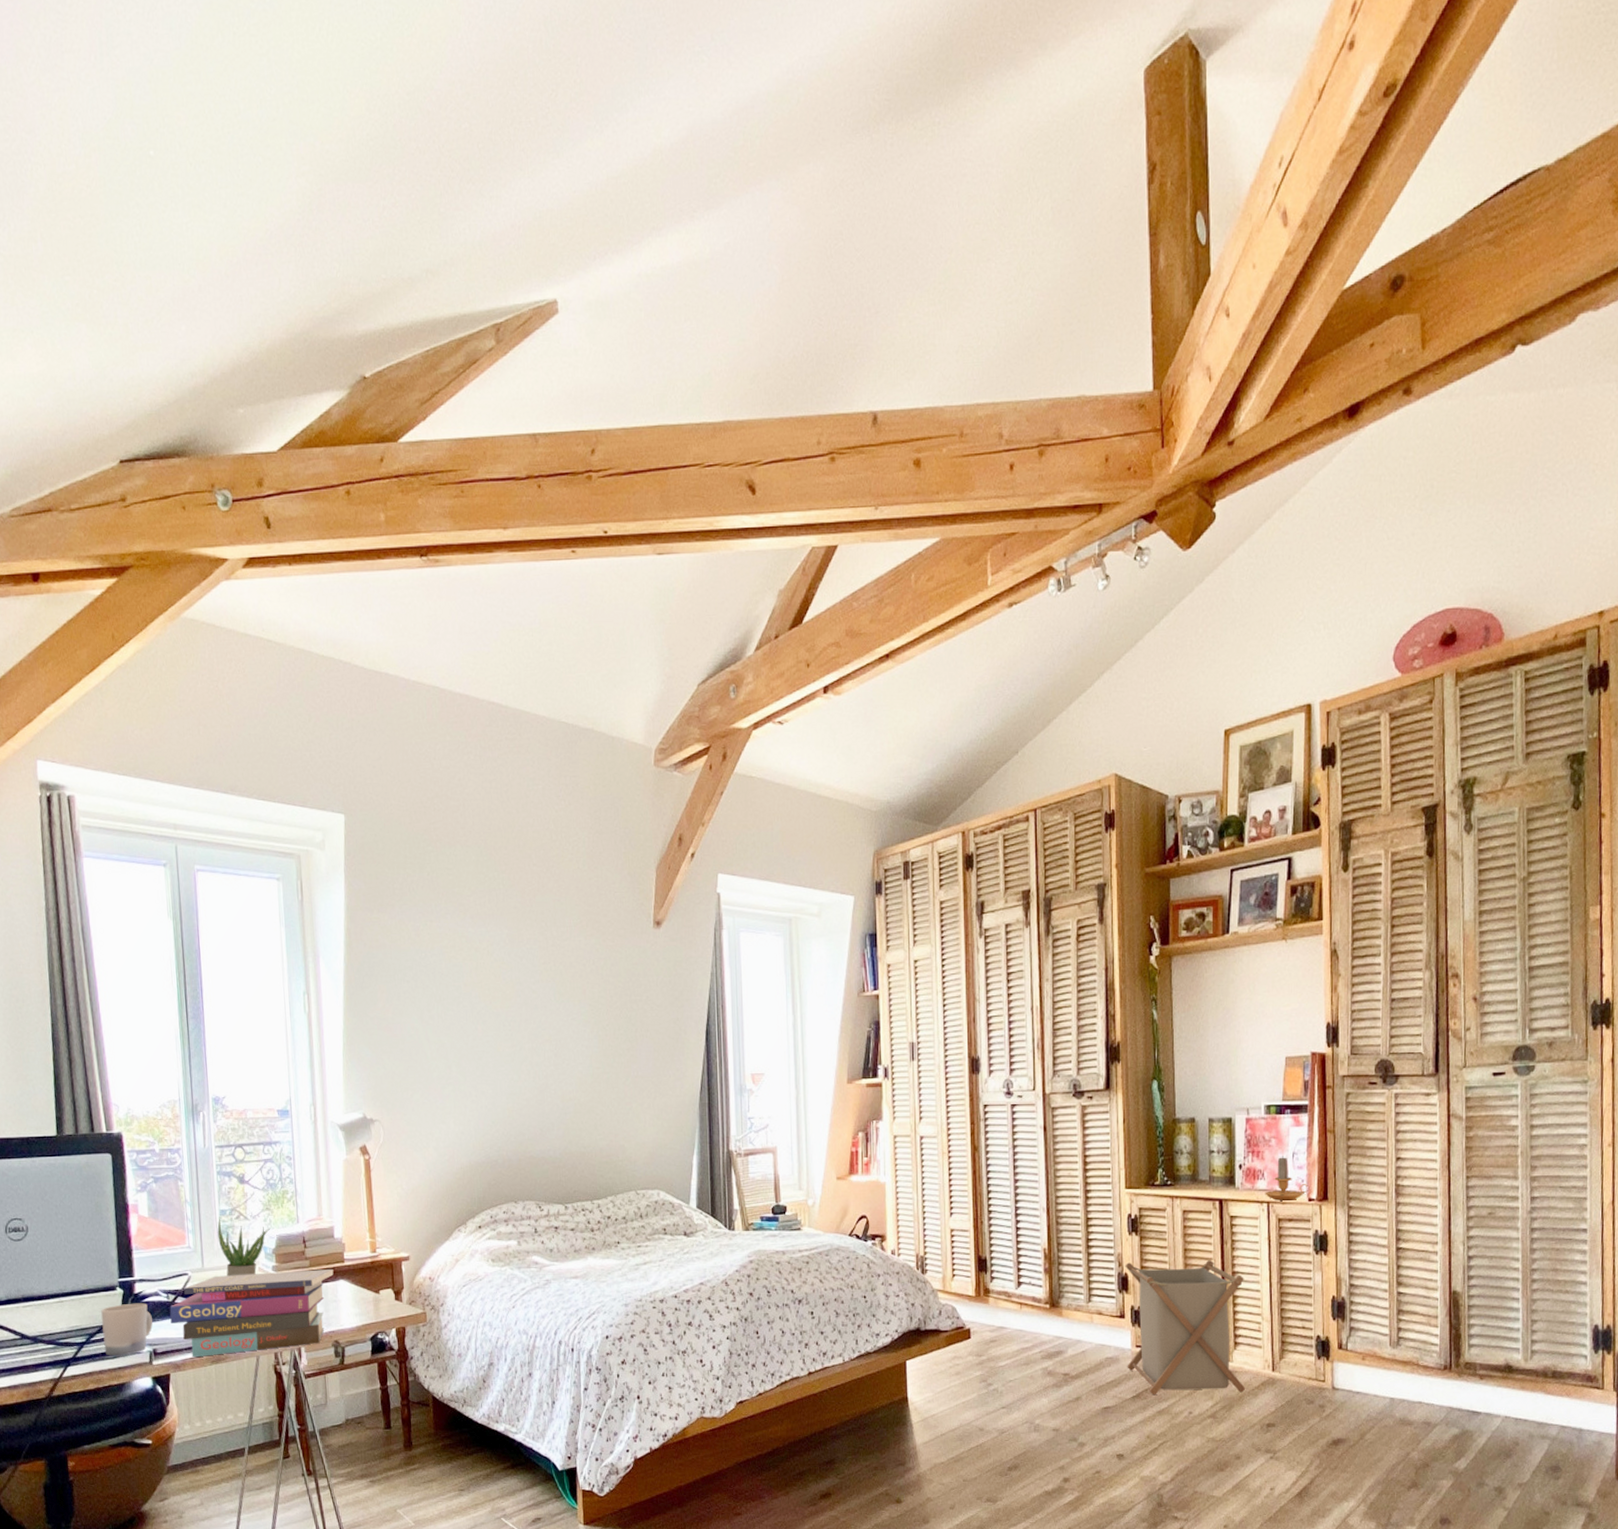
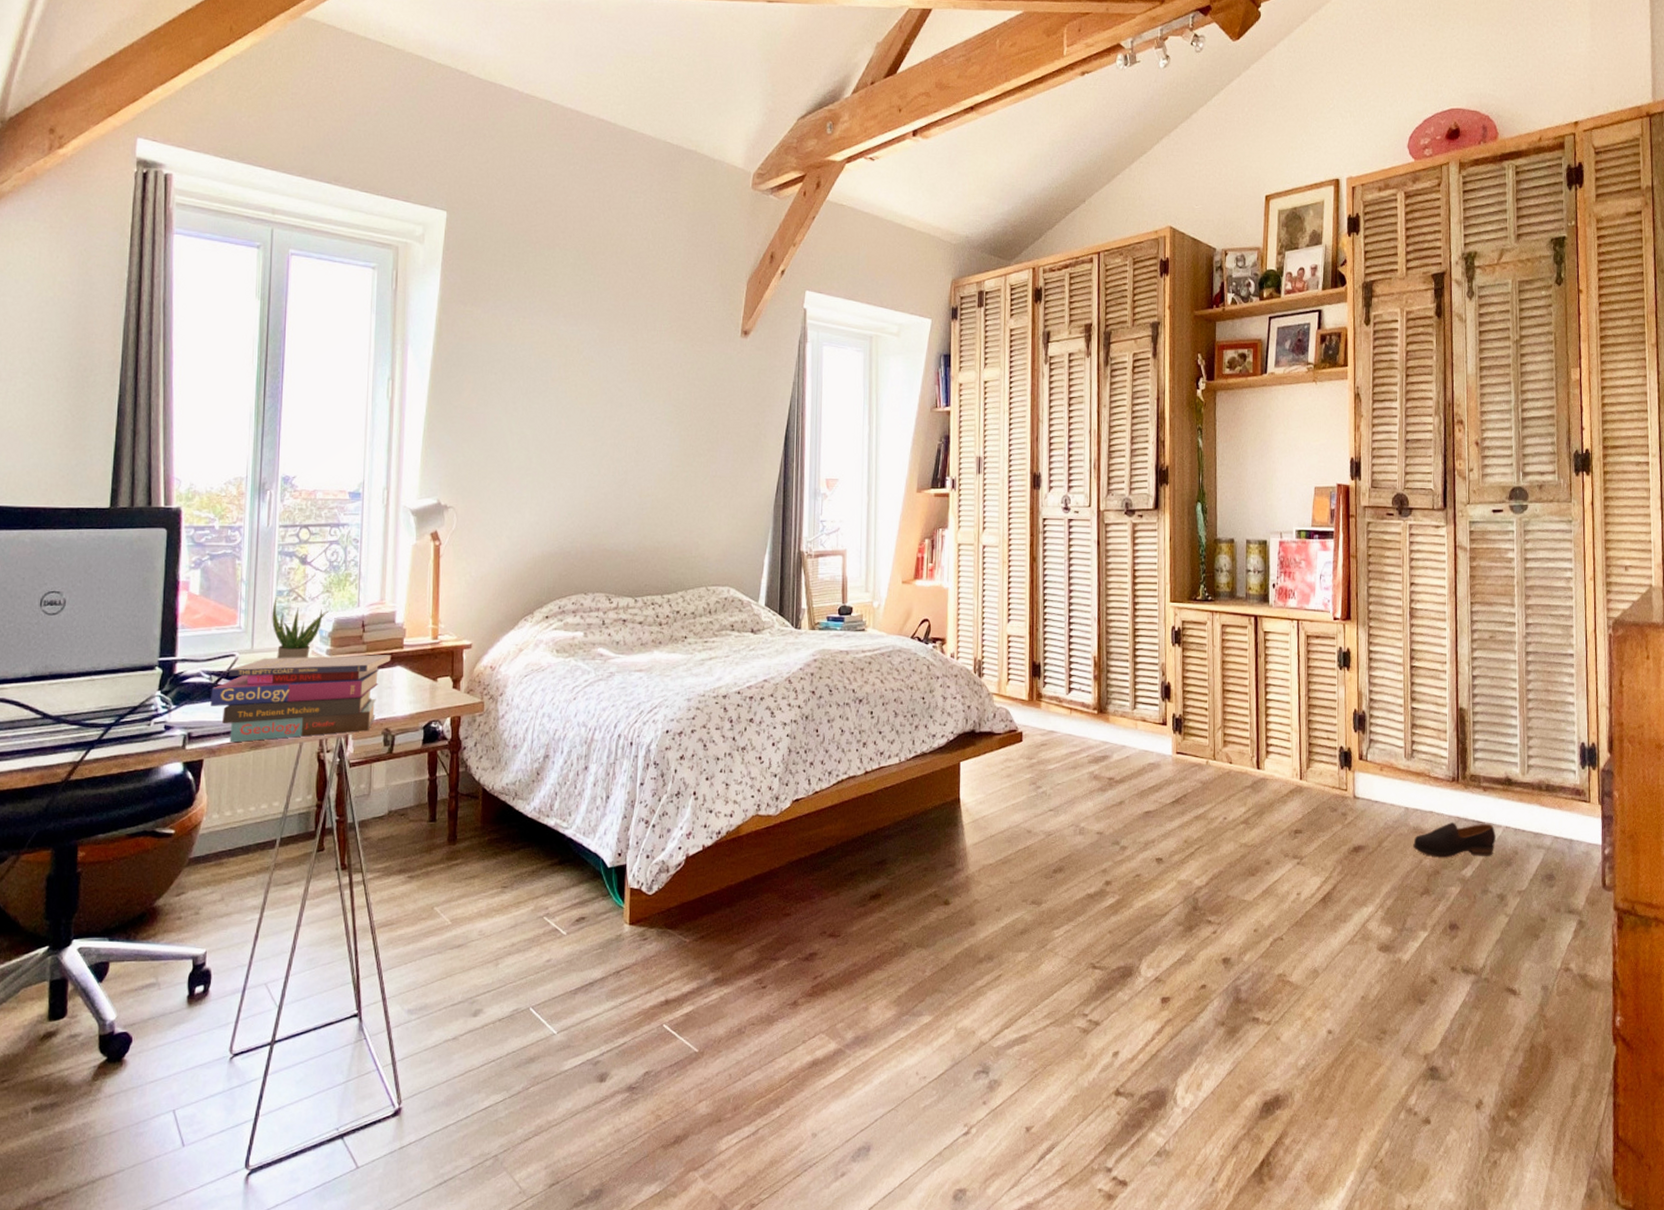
mug: present [101,1303,153,1356] -> none [134,684,192,739]
laundry basket: present [1125,1260,1245,1396] -> none [1167,672,1276,801]
candle: present [1265,1156,1308,1201] -> none [1295,577,1334,619]
shoe: none [1399,1412,1494,1449] -> present [1413,821,1496,857]

